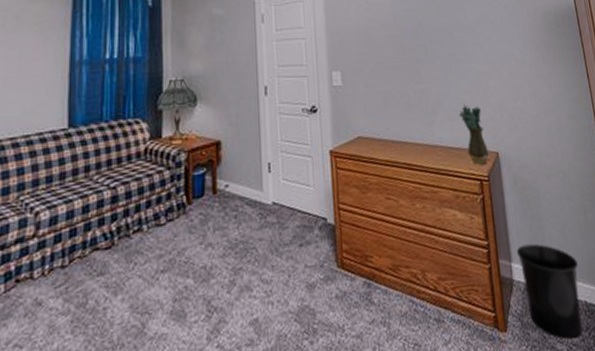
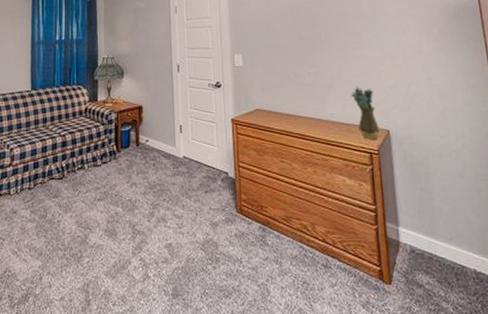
waste bin: present [516,243,583,339] -> none [404,213,470,300]

